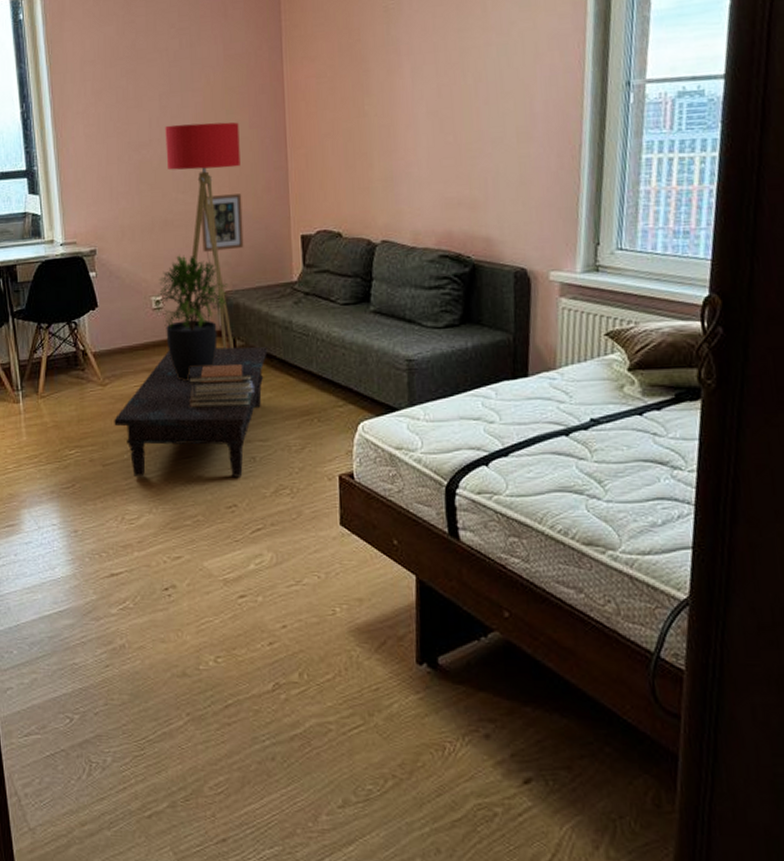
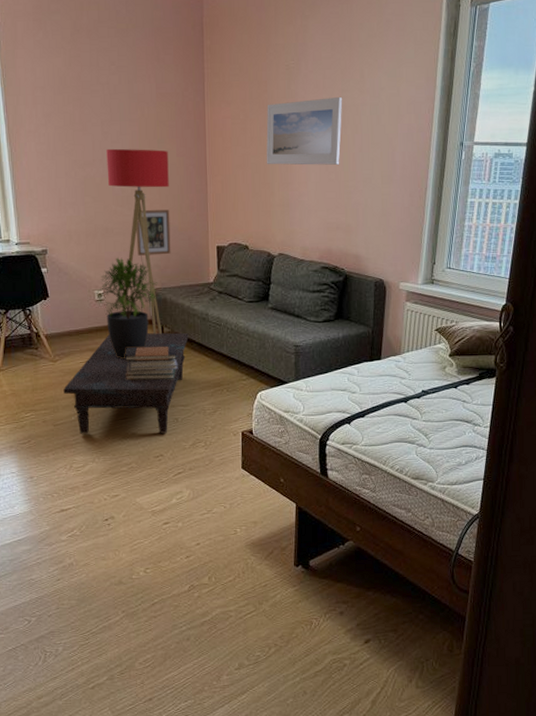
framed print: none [360,37,460,130] -> present [266,96,343,165]

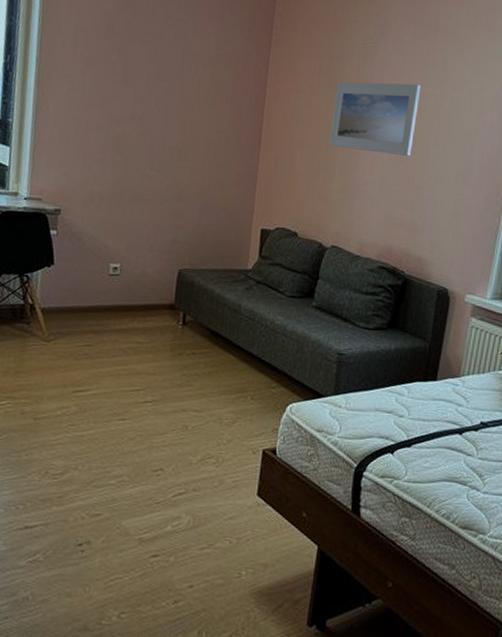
coffee table: present [63,332,189,434] -> none [52,316,215,443]
potted plant: present [95,256,158,360] -> none [110,227,187,348]
floor lamp: present [106,148,169,334] -> none [140,106,220,323]
book stack: present [125,346,178,380] -> none [131,333,198,378]
picture frame: present [136,210,171,256] -> none [167,178,212,231]

